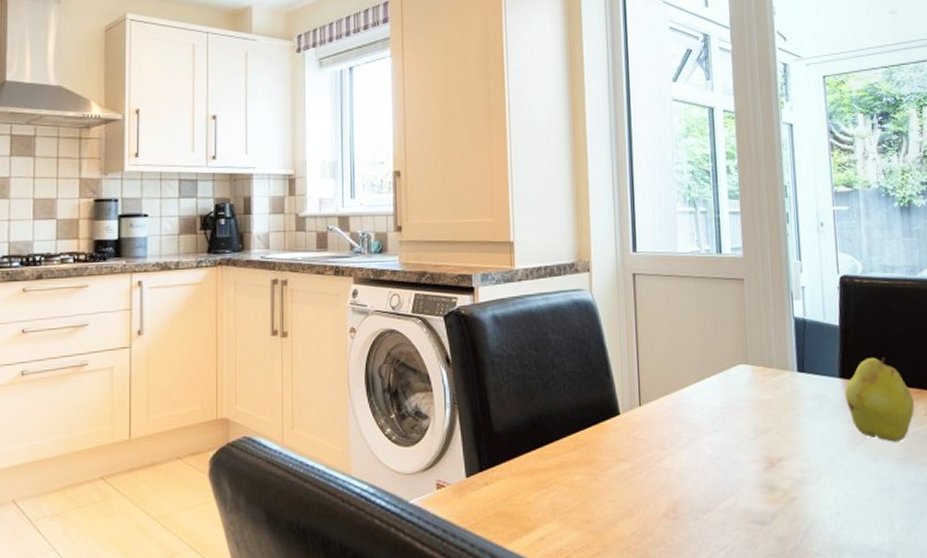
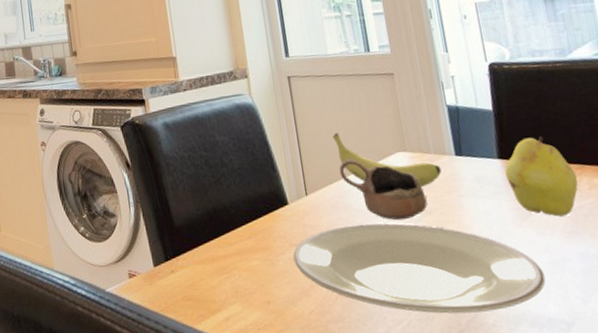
plate: none [619,440,873,541] -> present [293,223,546,314]
fruit: none [674,338,782,404] -> present [332,132,442,188]
cup: none [677,368,764,438] -> present [339,159,428,221]

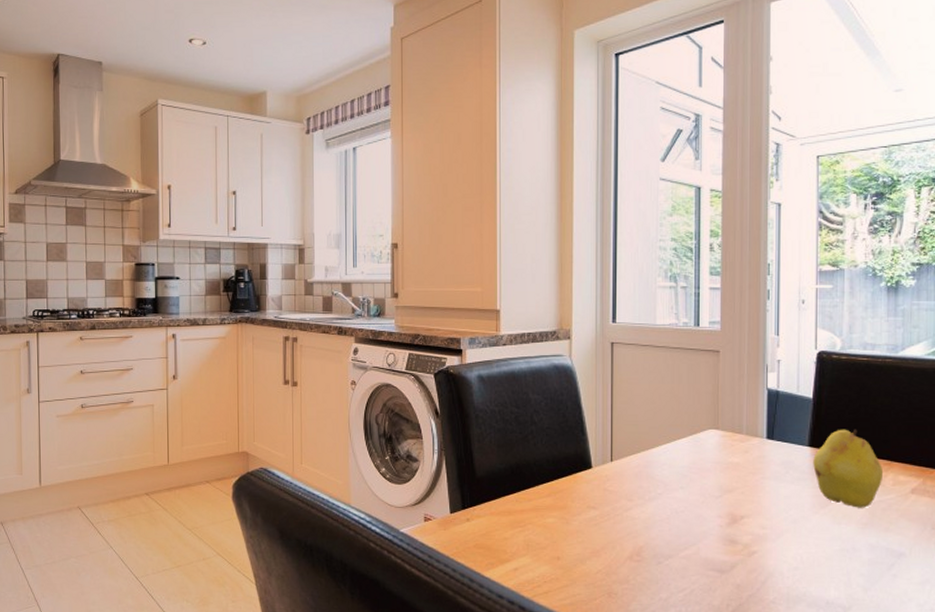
plate: present [293,223,546,314] -> none [589,494,832,589]
fruit: present [332,132,442,188] -> none [647,403,750,466]
cup: present [339,159,428,221] -> none [648,431,730,495]

